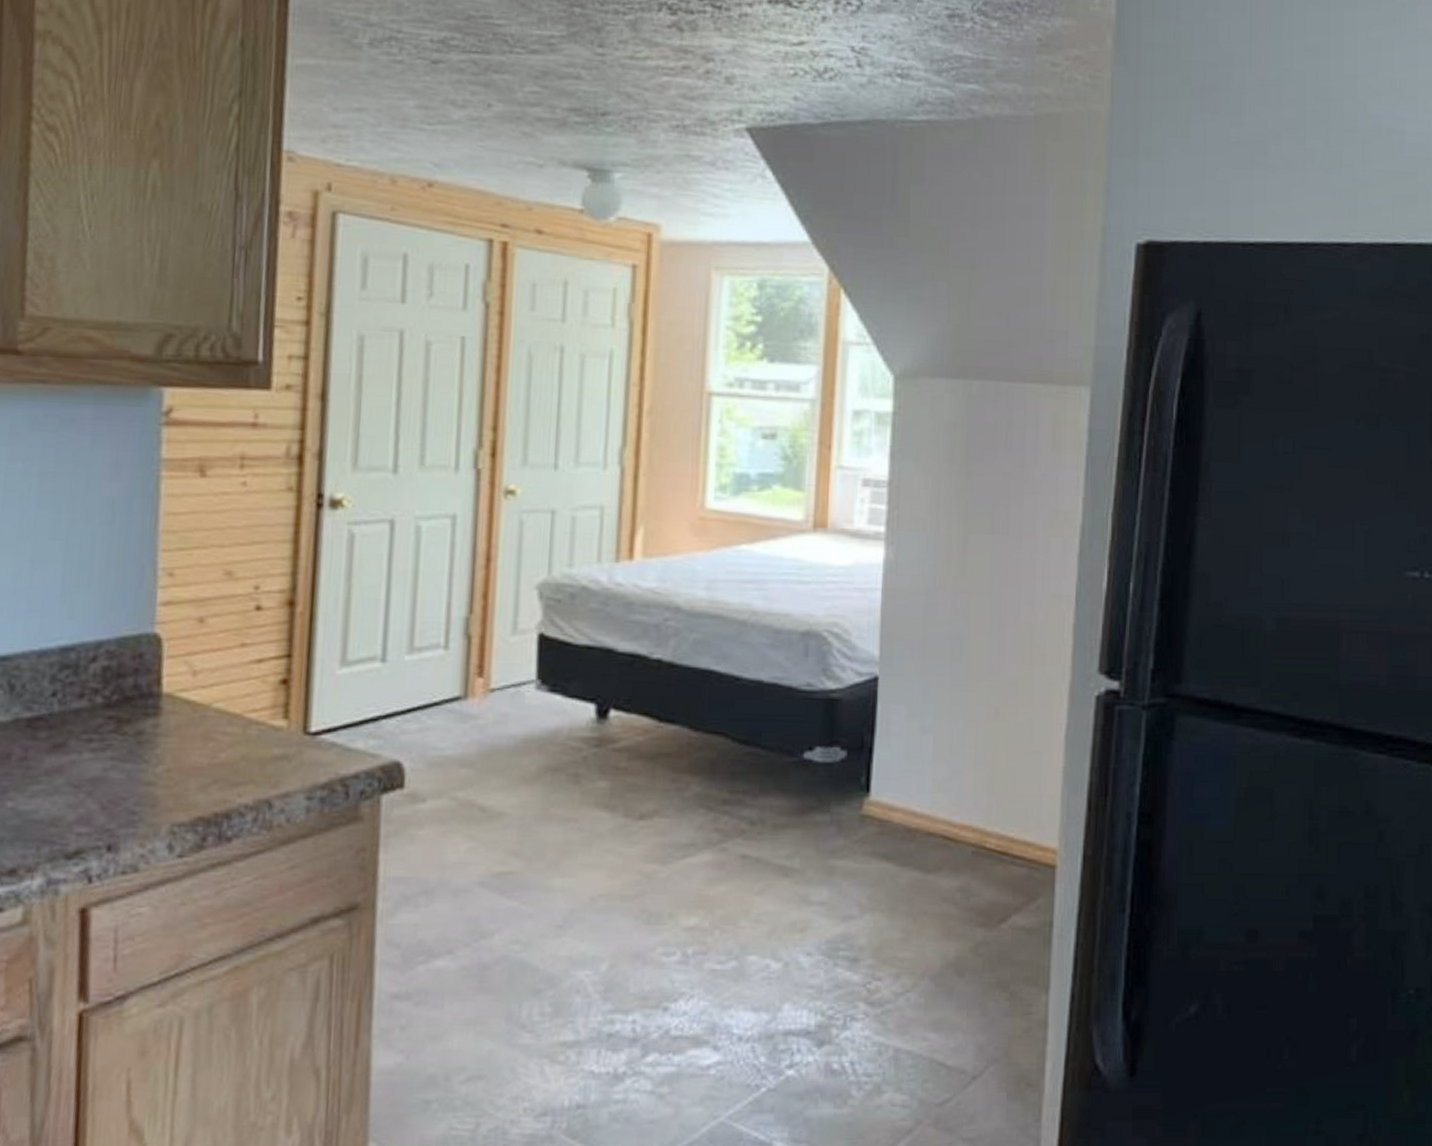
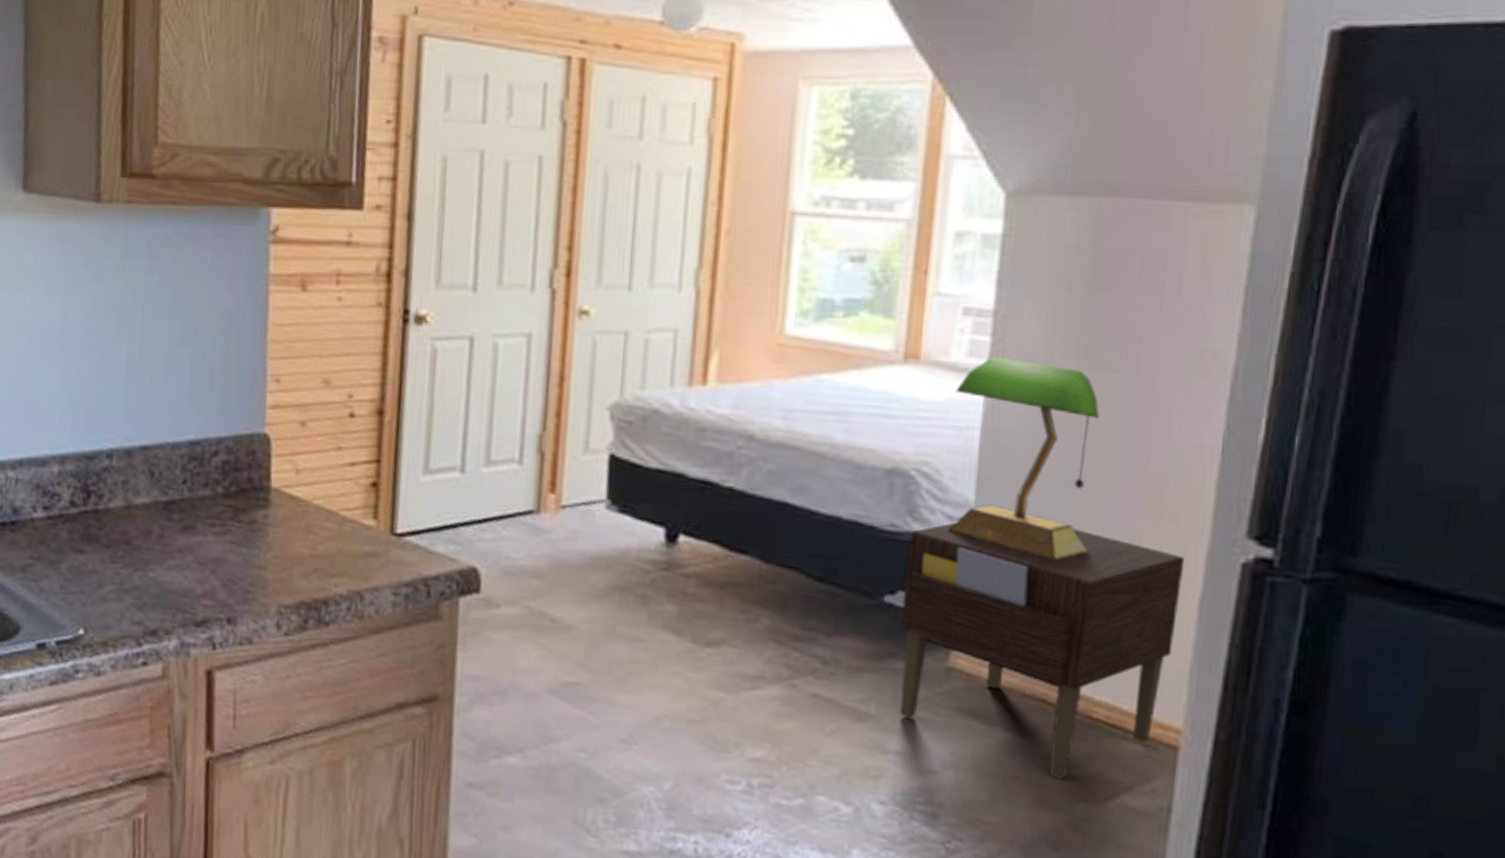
nightstand: none [819,676,1053,909] -> present [899,522,1185,780]
table lamp: none [857,524,979,706] -> present [947,357,1100,561]

